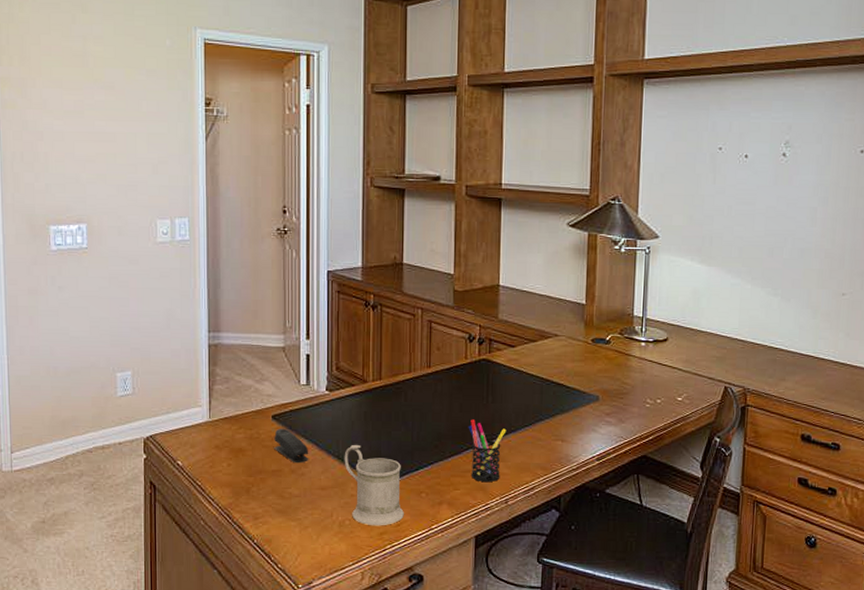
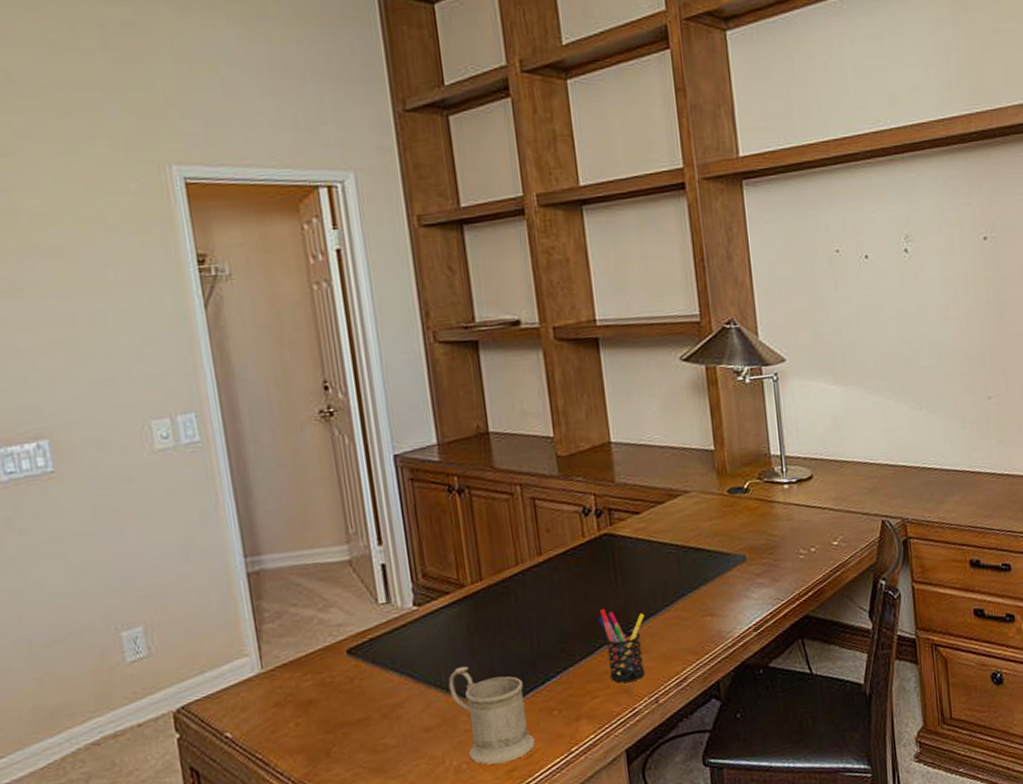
stapler: present [274,428,309,464] -> none [353,663,404,705]

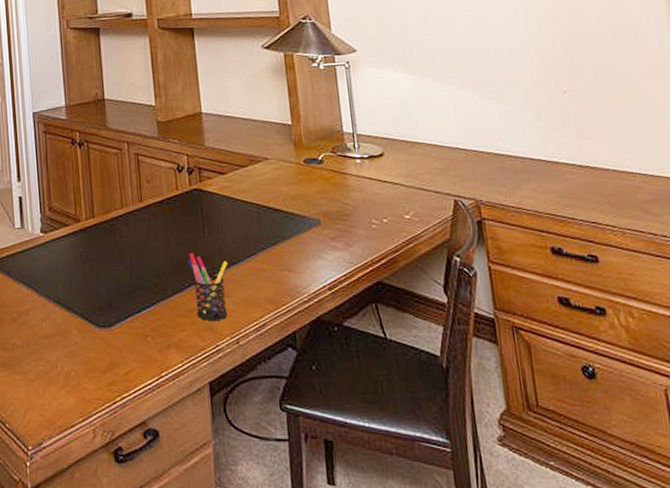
mug: present [448,666,535,765] -> none [64,287,131,376]

